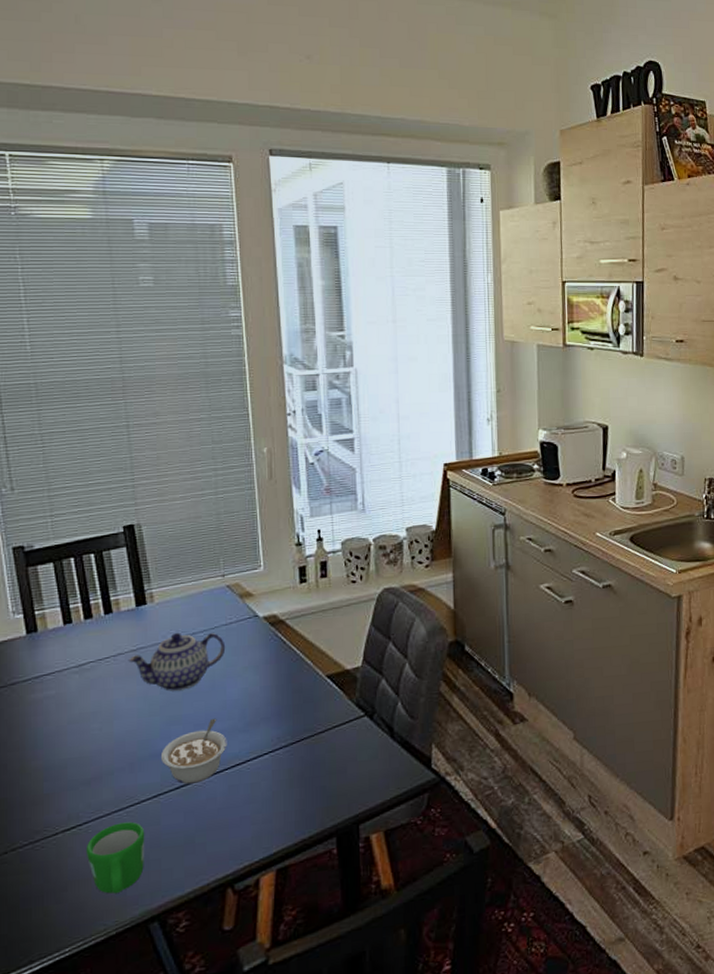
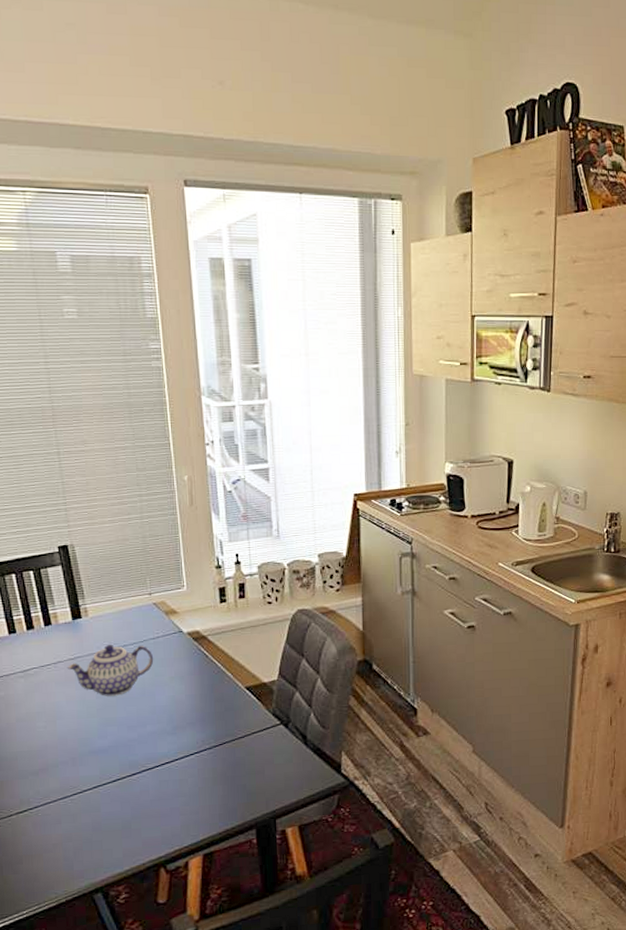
mug: present [85,821,145,894] -> none [37,808,88,868]
legume: present [160,718,227,784] -> none [98,721,158,778]

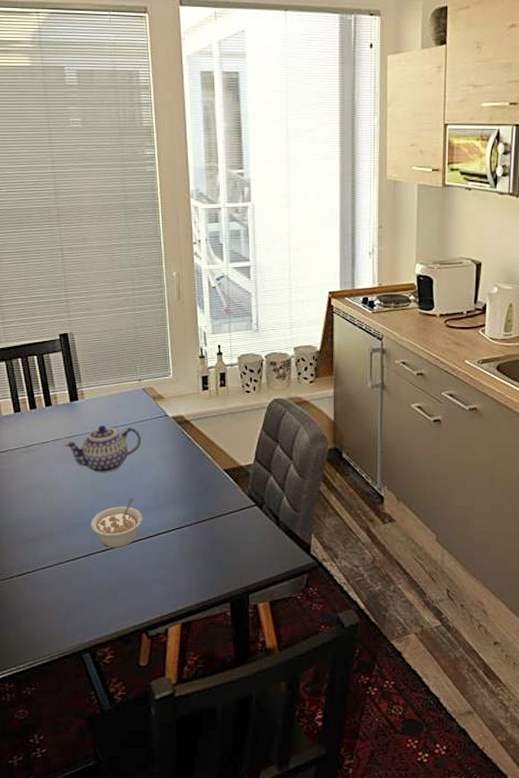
legume: none [98,721,158,778] -> present [90,497,143,548]

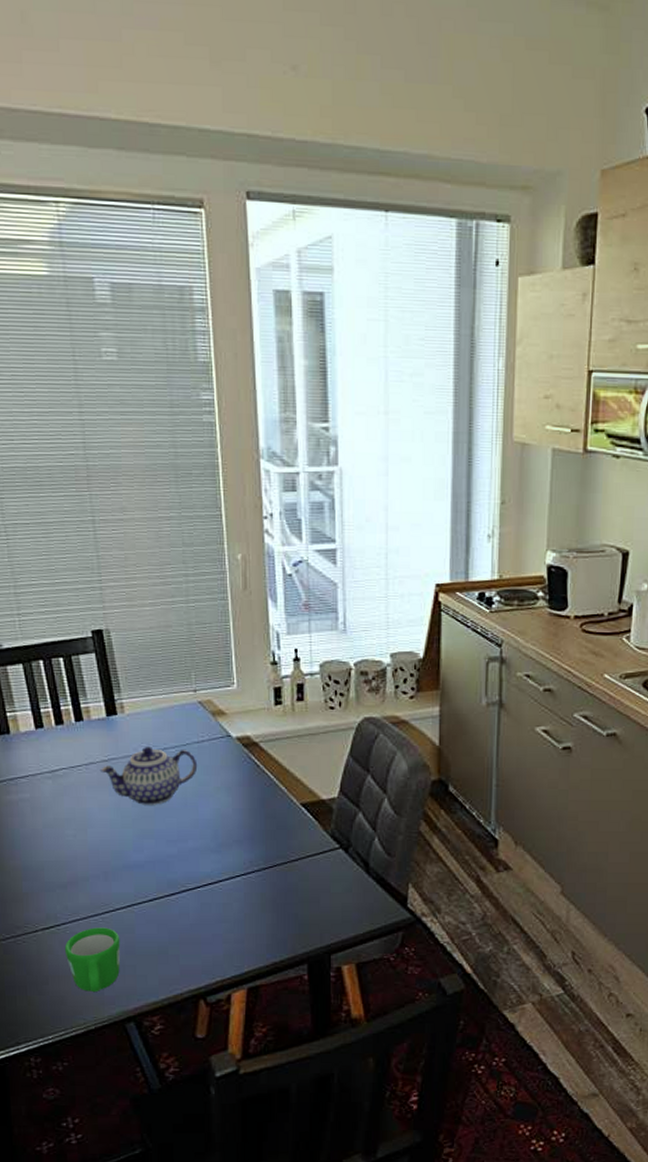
mug: none [34,574,79,628] -> present [64,927,121,993]
legume: present [90,497,143,548] -> none [133,836,200,897]

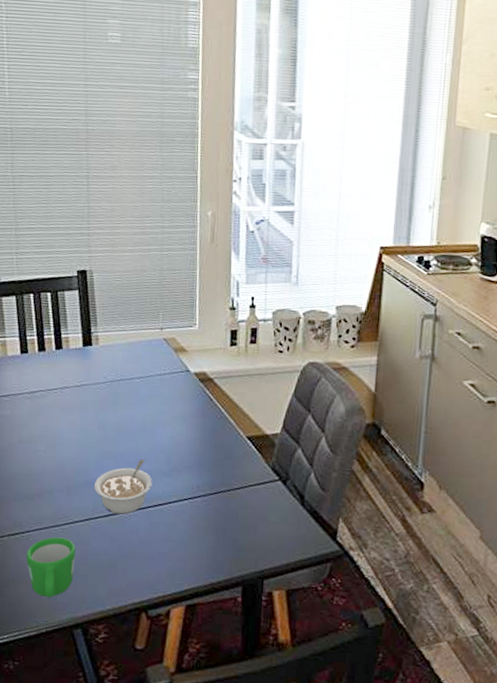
teapot: present [99,747,198,805] -> none [72,376,158,429]
legume: none [133,836,200,897] -> present [93,459,153,515]

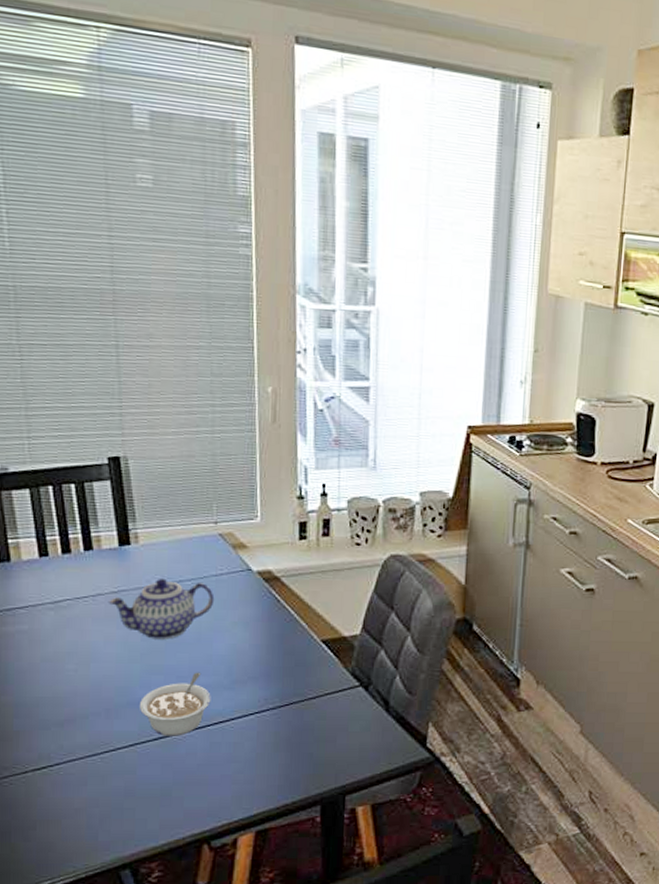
mug: present [26,537,76,598] -> none [56,768,120,838]
teapot: none [72,376,158,429] -> present [108,579,215,639]

